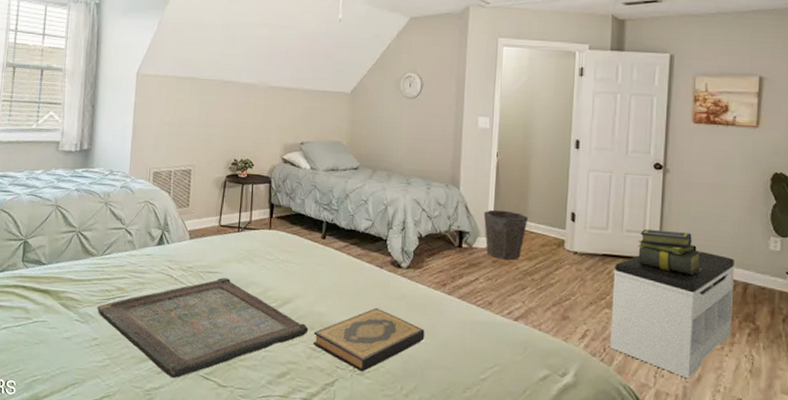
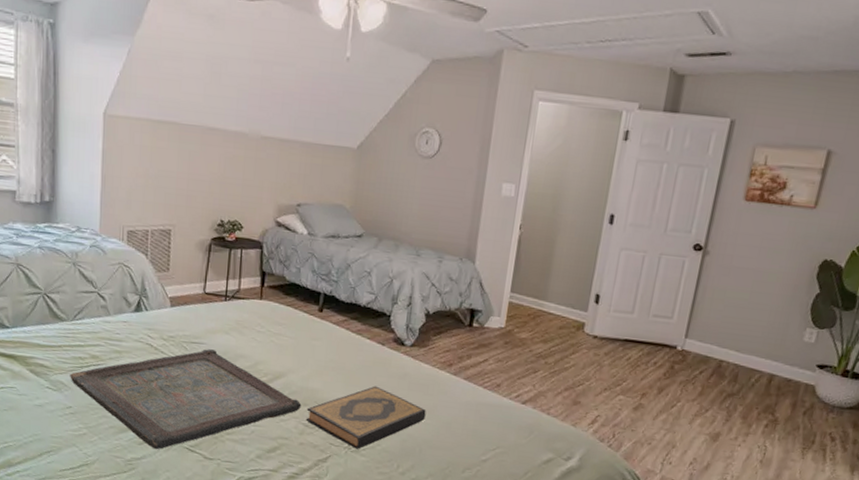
waste bin: present [483,209,528,260] -> none [499,287,547,342]
bench: present [610,251,735,379] -> none [620,340,765,467]
stack of books: present [637,228,702,275] -> none [662,314,731,364]

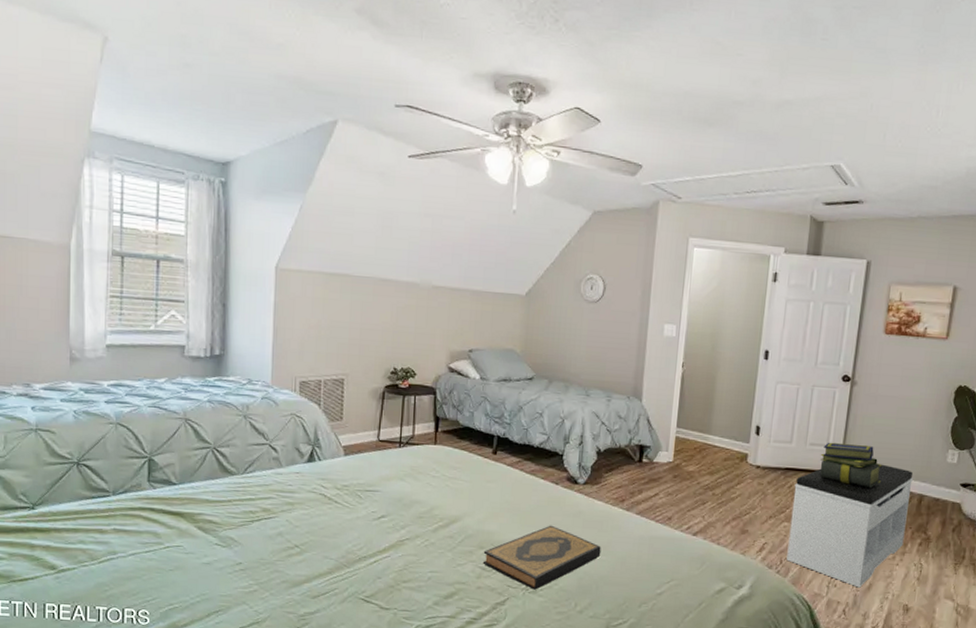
serving tray: present [70,349,302,449] -> none [240,496,478,602]
bench: none [620,340,765,467] -> present [786,464,914,588]
stack of books: none [662,314,731,364] -> present [820,442,882,488]

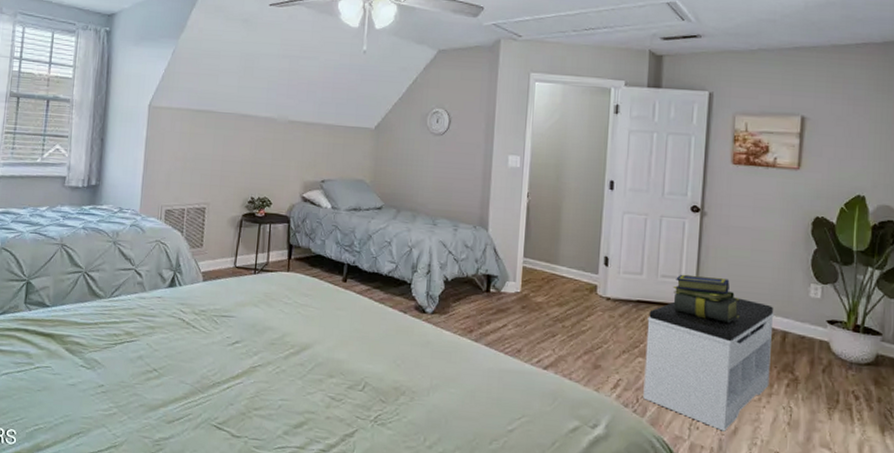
hardback book: present [482,525,601,590] -> none [332,355,450,422]

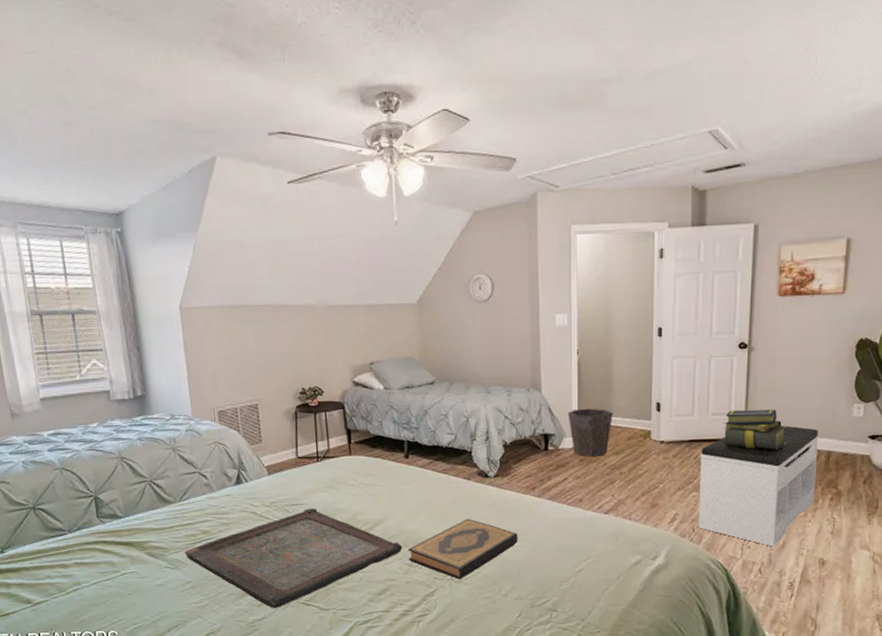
serving tray: none [104,322,328,428] -> present [185,508,403,608]
hardback book: none [332,355,450,422] -> present [408,518,518,579]
waste bin: none [512,252,559,306] -> present [567,408,613,457]

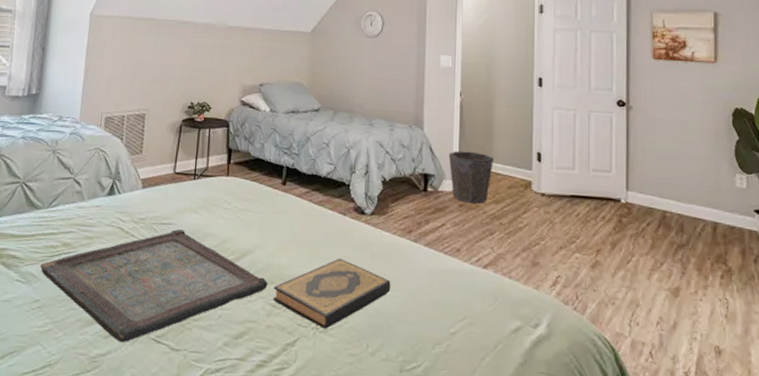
bench: present [698,425,819,547] -> none [582,190,704,327]
stack of books: present [723,408,787,450] -> none [604,167,670,215]

